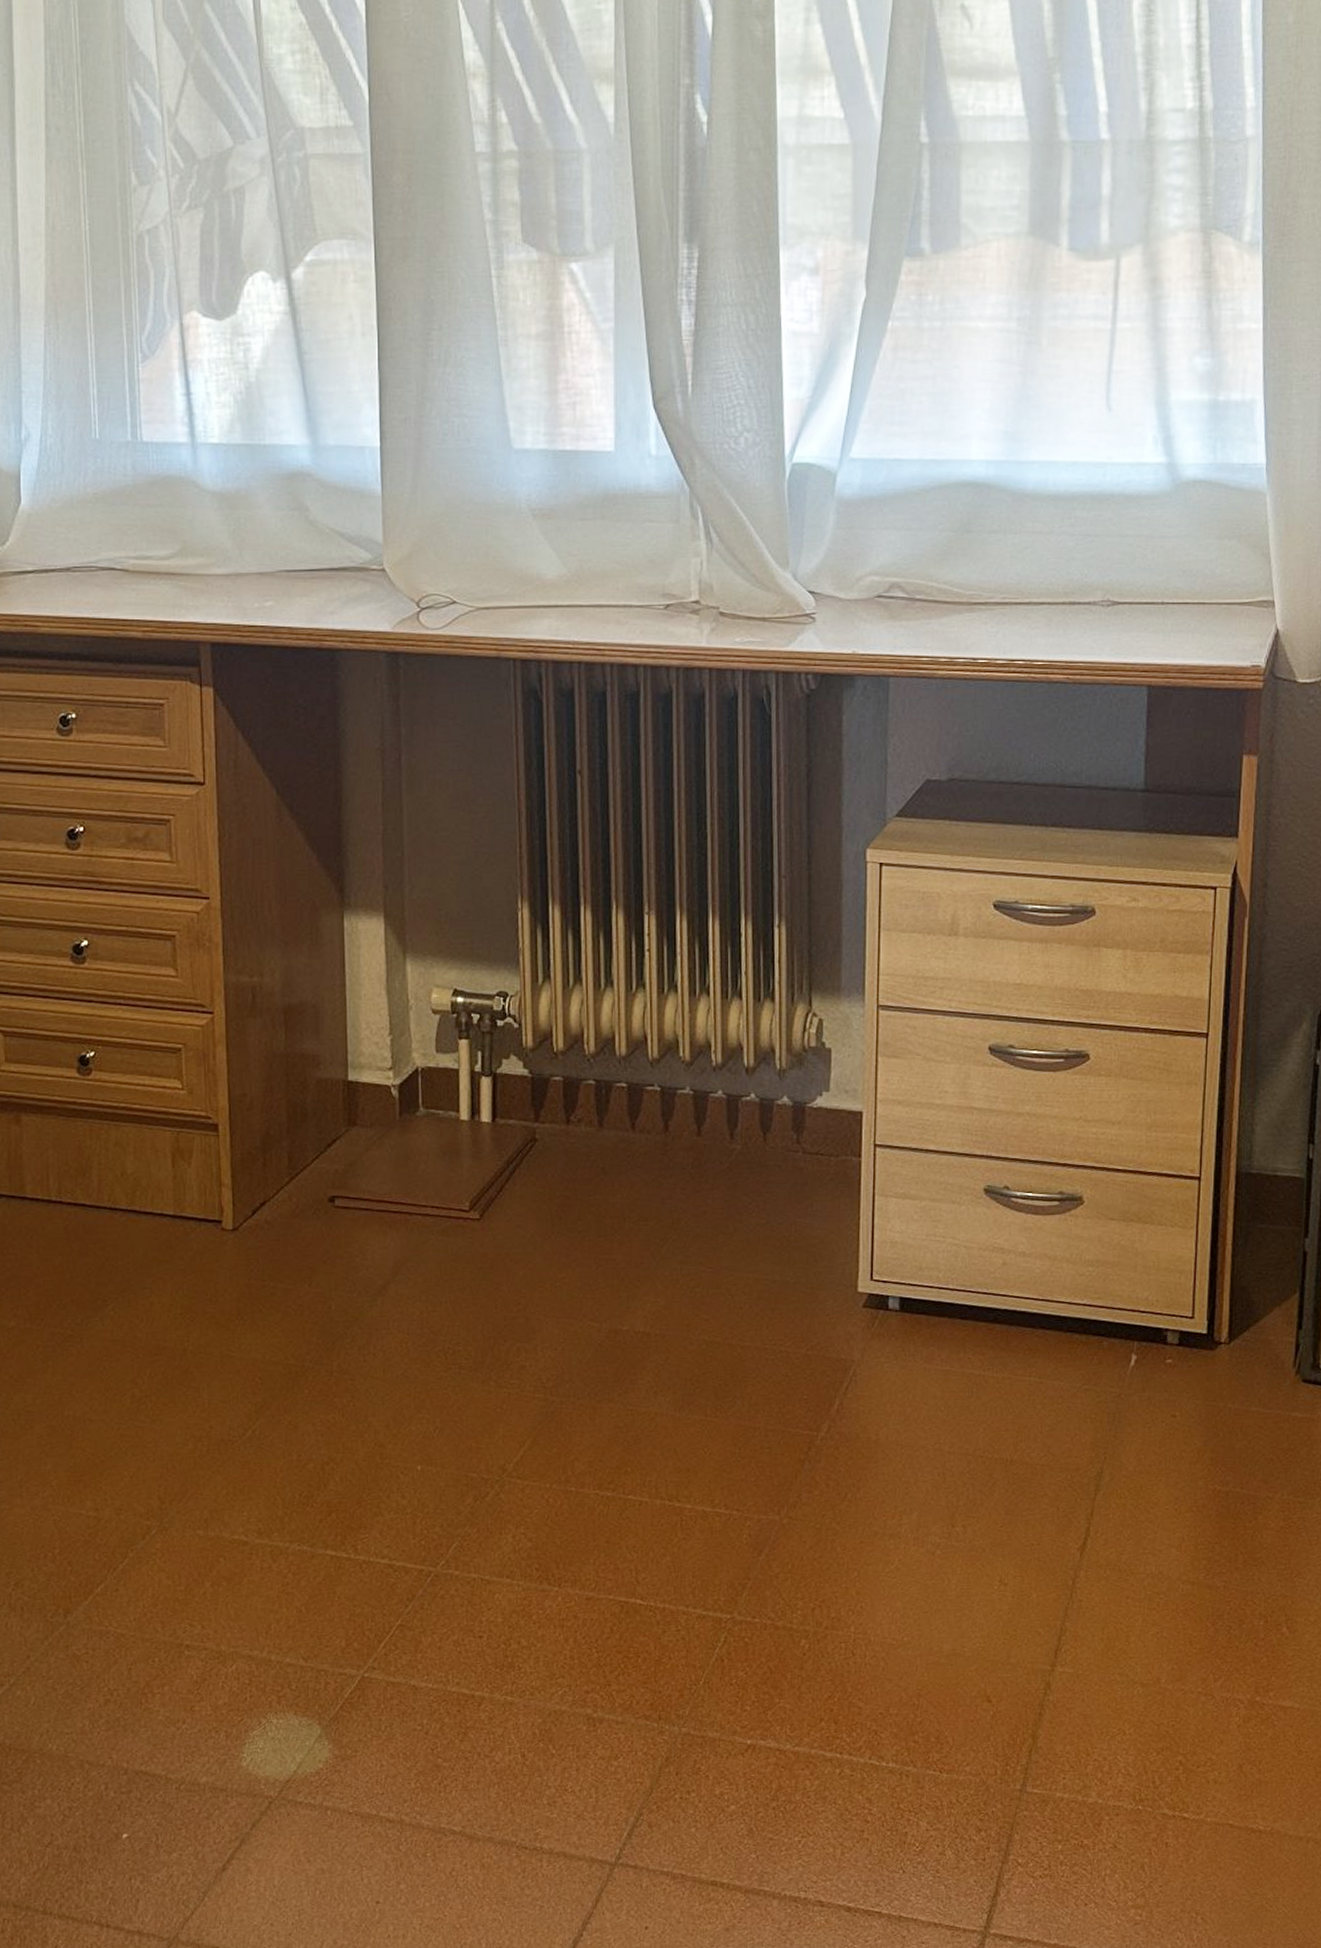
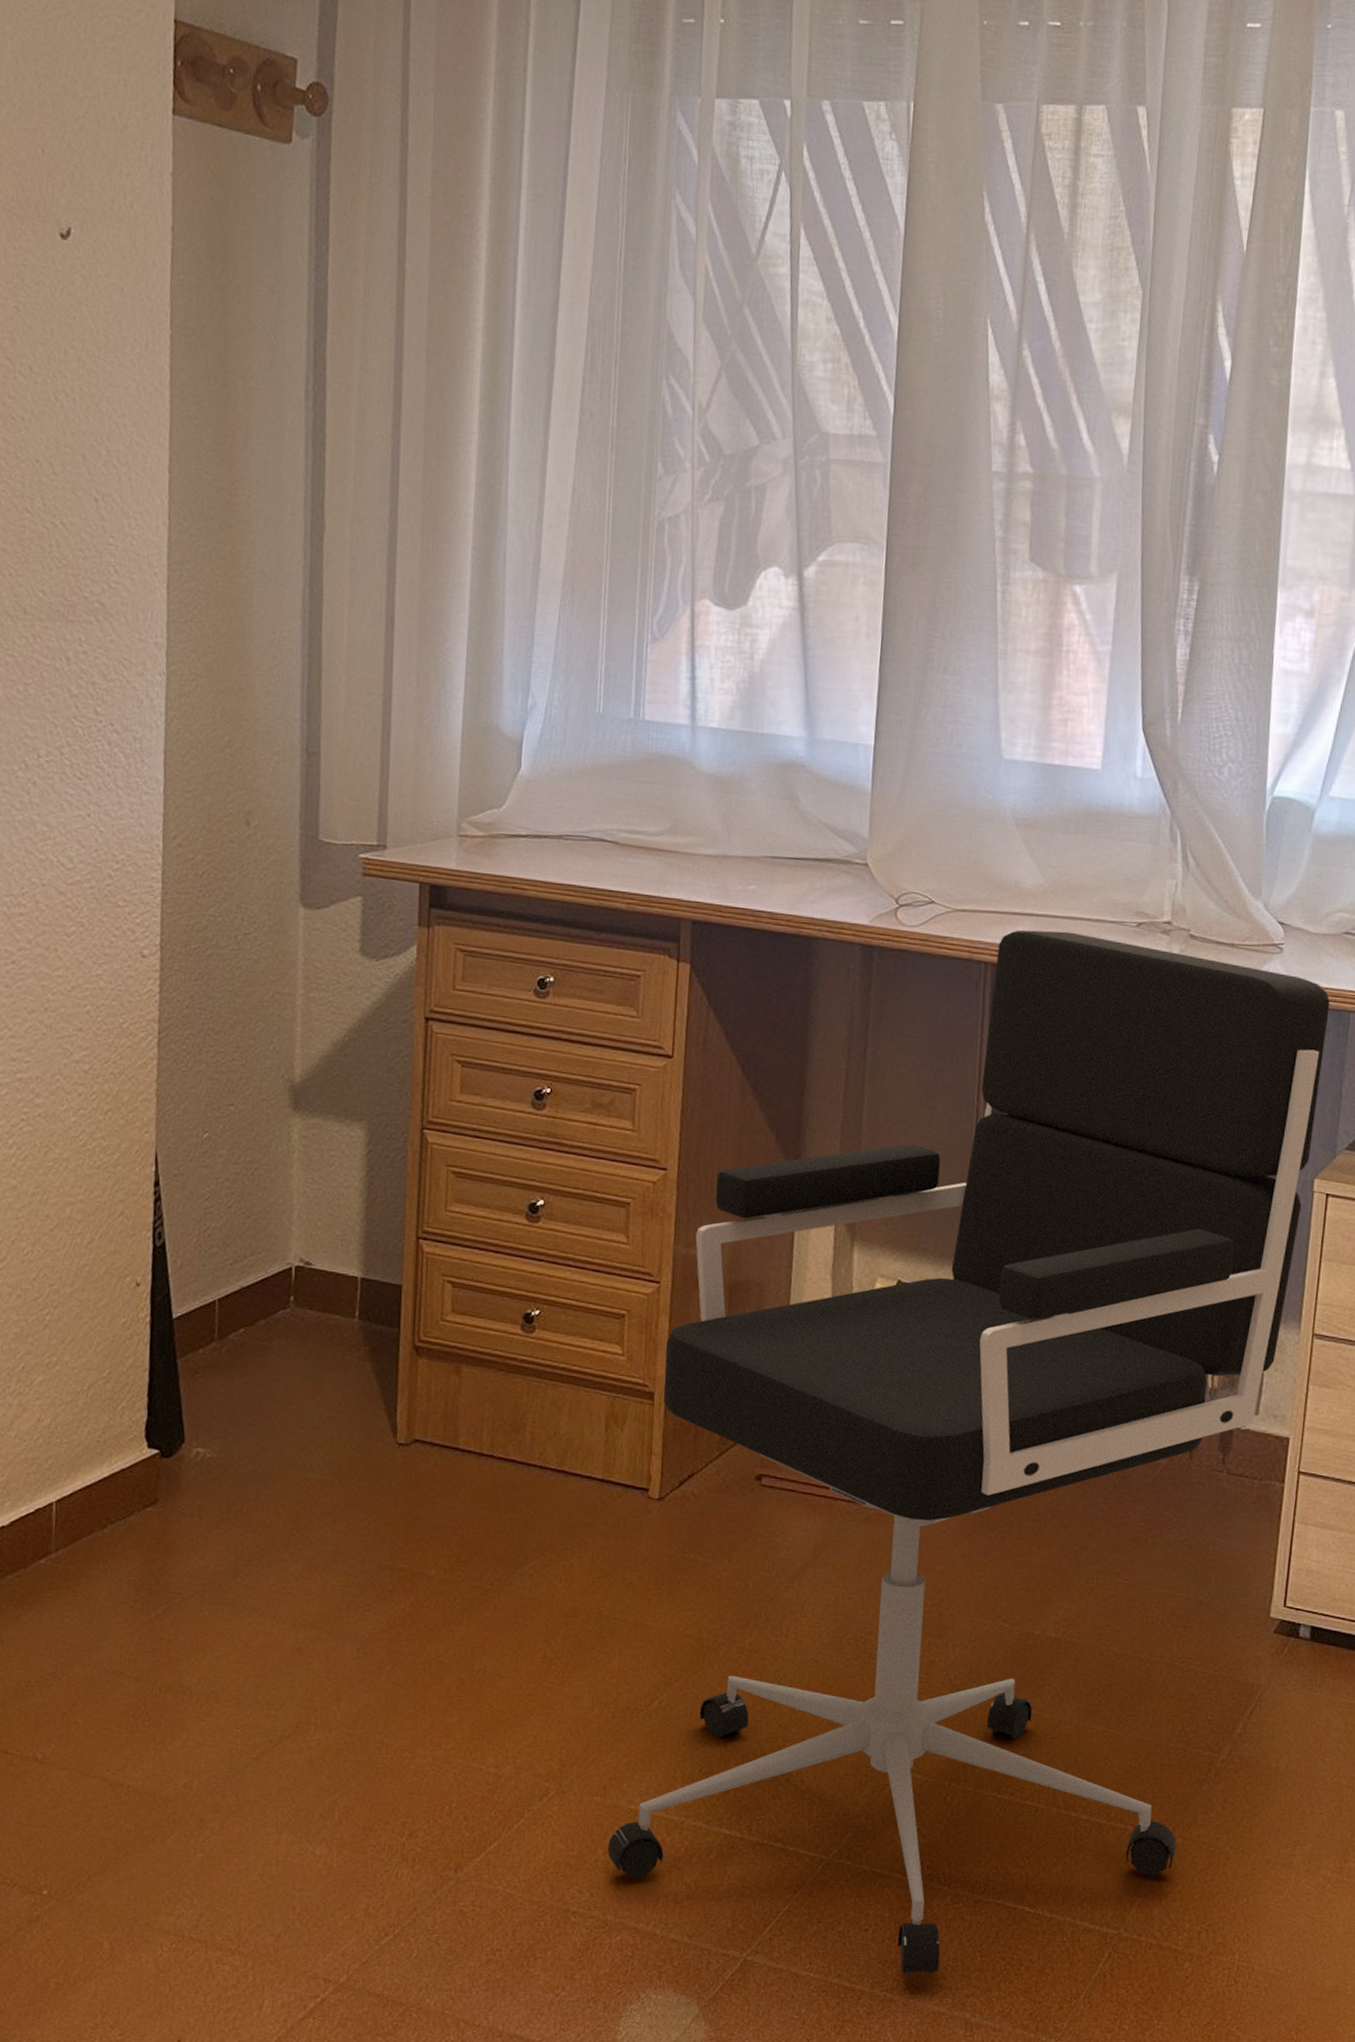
office chair: none [215,620,868,1677] -> present [607,930,1330,1974]

